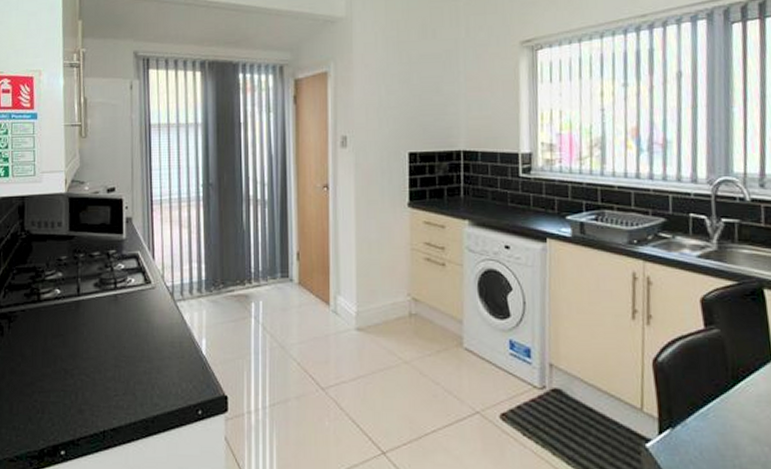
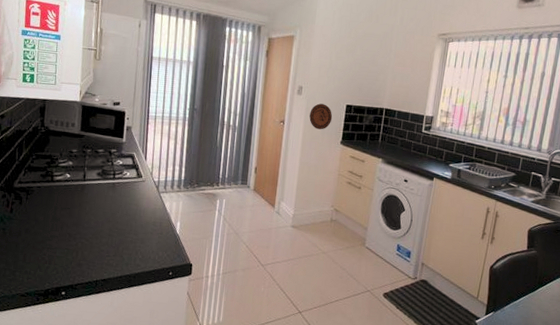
decorative plate: none [361,155,393,191] -> present [309,103,333,130]

